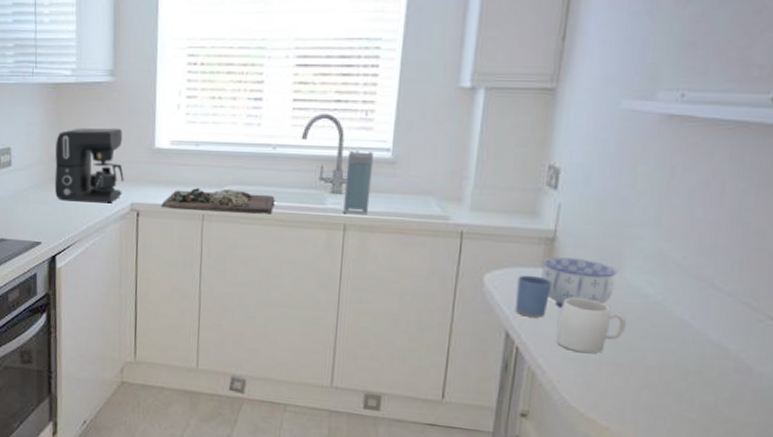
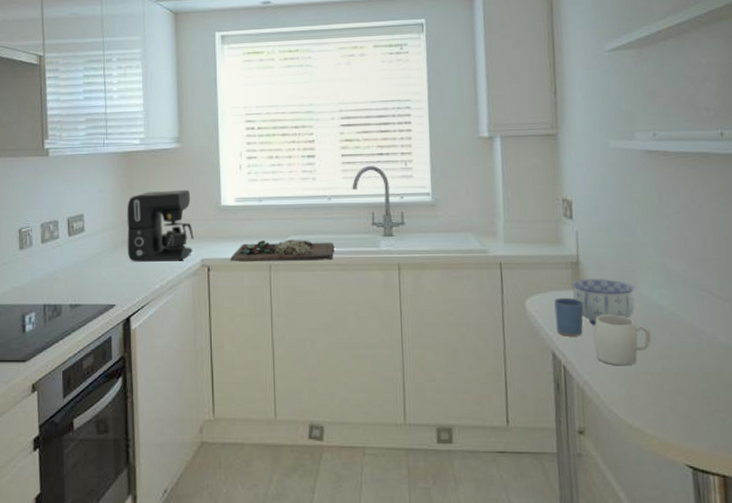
soap dispenser: present [343,150,373,216] -> none [394,196,418,255]

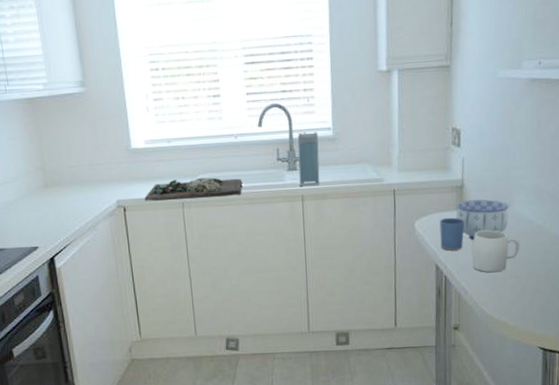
coffee maker: present [127,189,194,262] -> none [38,134,108,206]
soap dispenser: none [394,196,418,255] -> present [297,132,320,187]

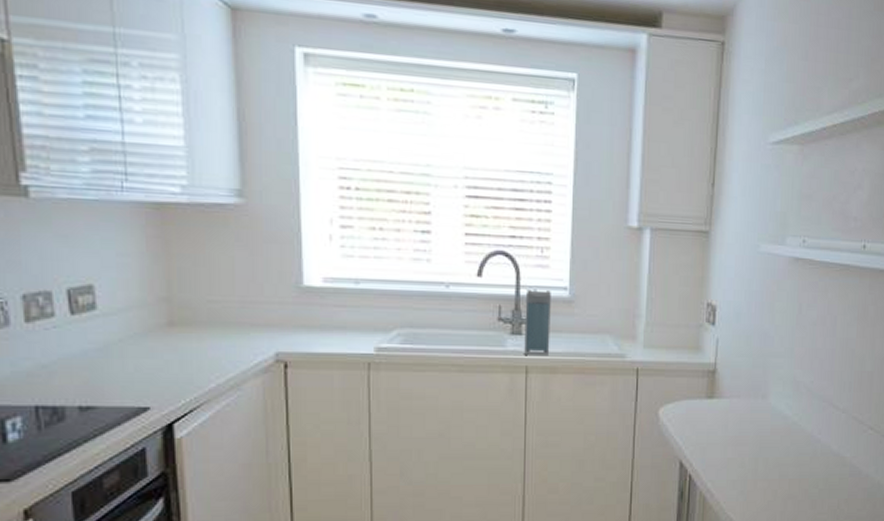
cutting board: present [144,177,243,201] -> none [315,332,451,361]
mug: present [440,217,465,251] -> none [686,406,716,446]
bowl: present [456,199,510,240] -> none [706,388,765,434]
mug: present [472,229,520,273] -> none [720,423,774,474]

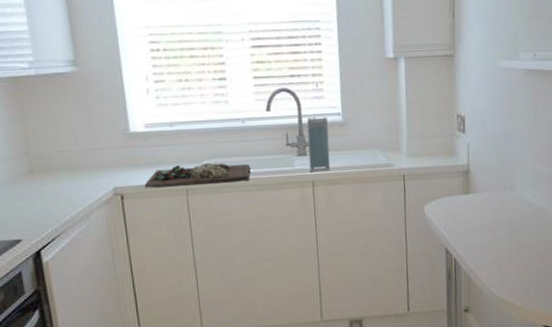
cutting board: none [315,332,451,361] -> present [144,162,251,189]

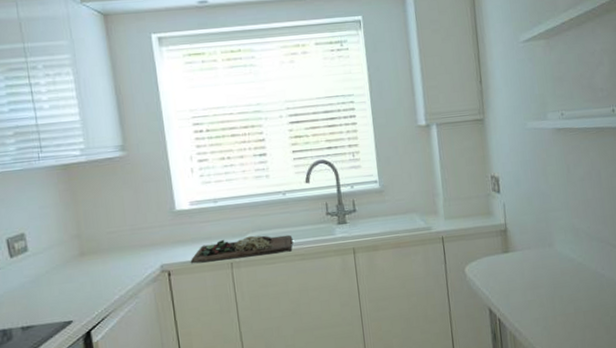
soap dispenser: present [306,117,331,173] -> none [345,185,370,240]

